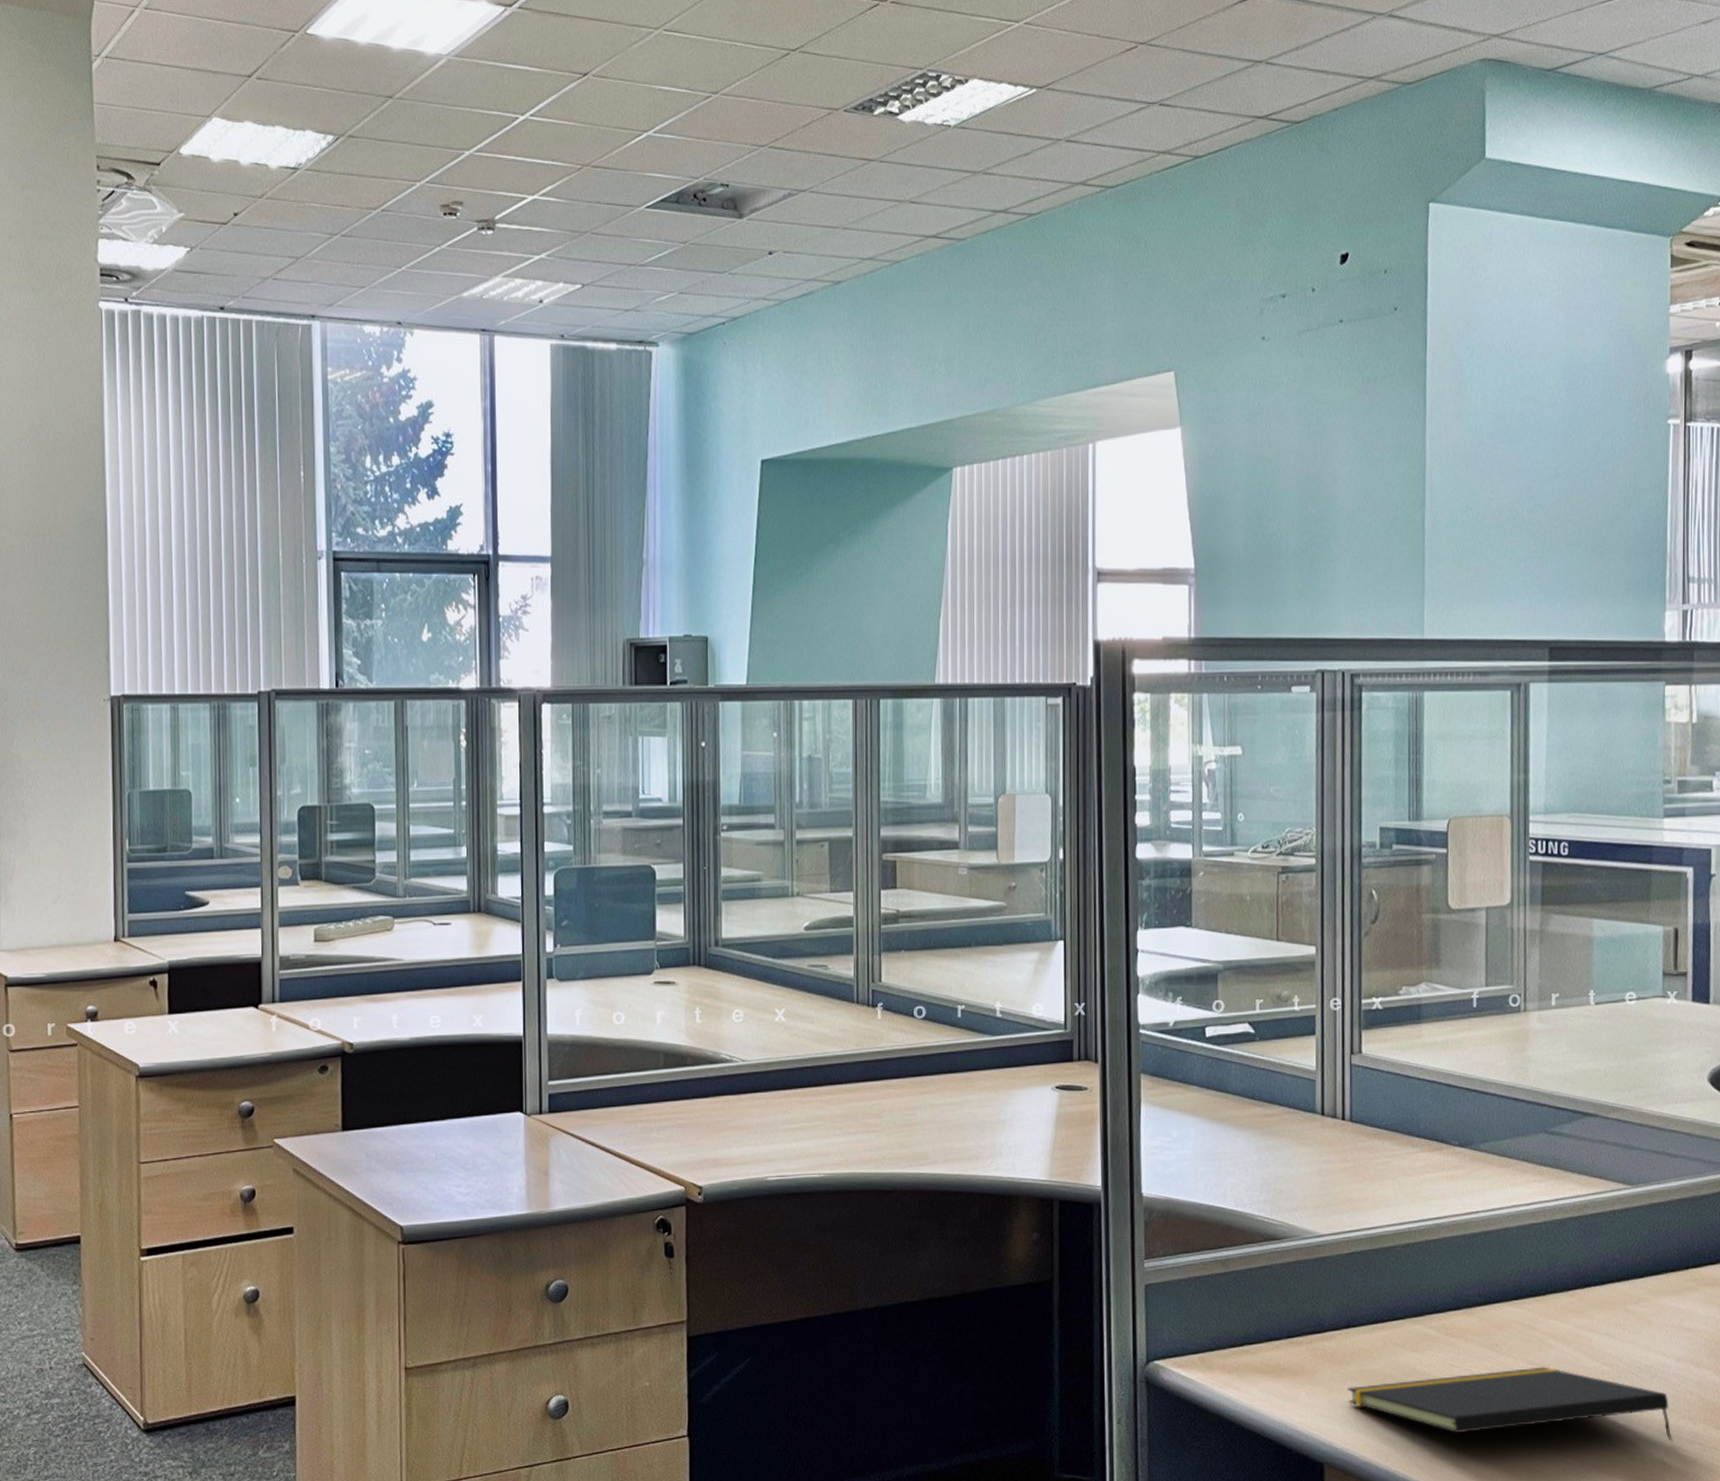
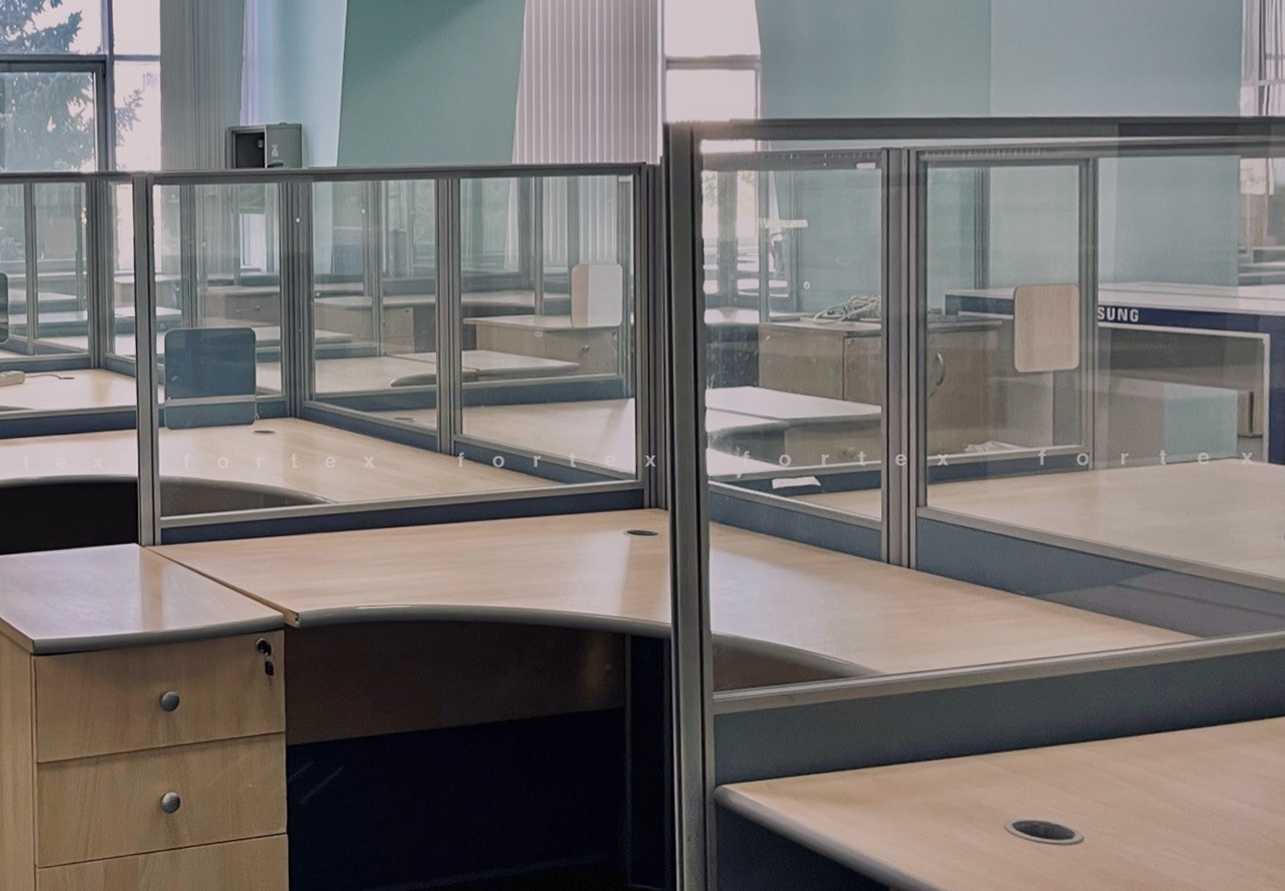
notepad: present [1347,1366,1673,1442] -> none [913,806,1248,883]

